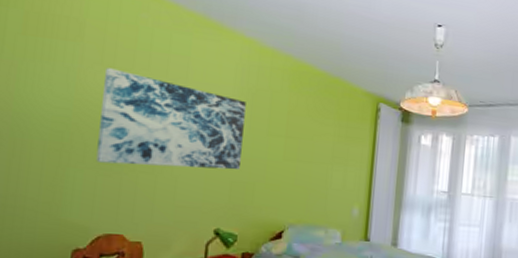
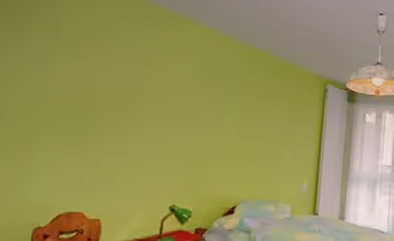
wall art: present [96,68,246,170] -> none [62,57,204,149]

